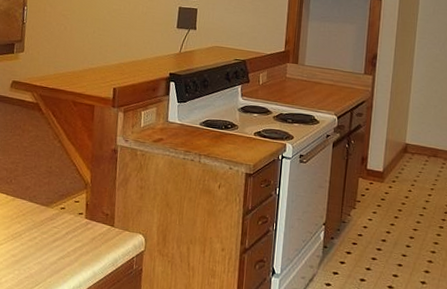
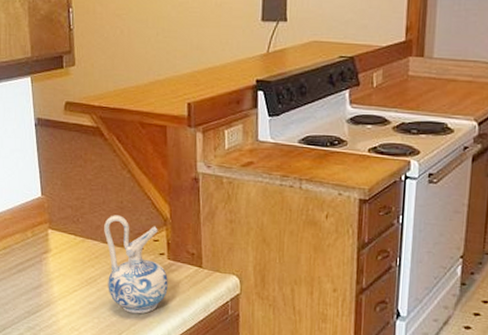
ceramic pitcher: none [30,178,84,267] -> present [104,215,168,314]

